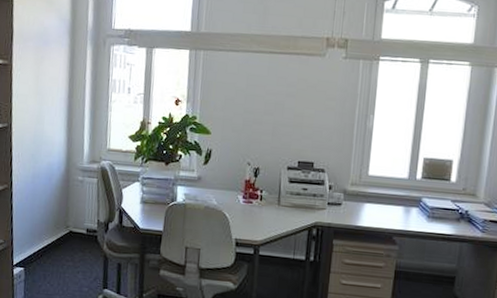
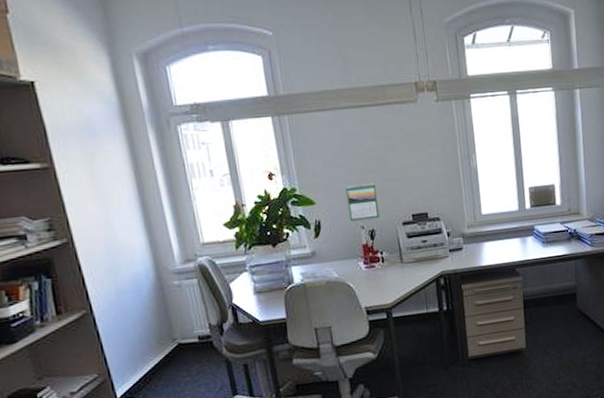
calendar: none [238,123,270,158] -> present [345,183,380,221]

